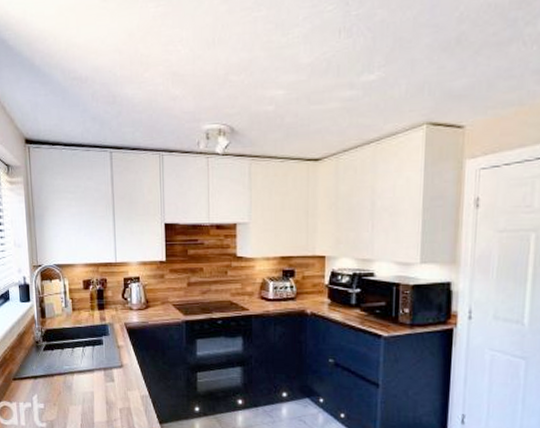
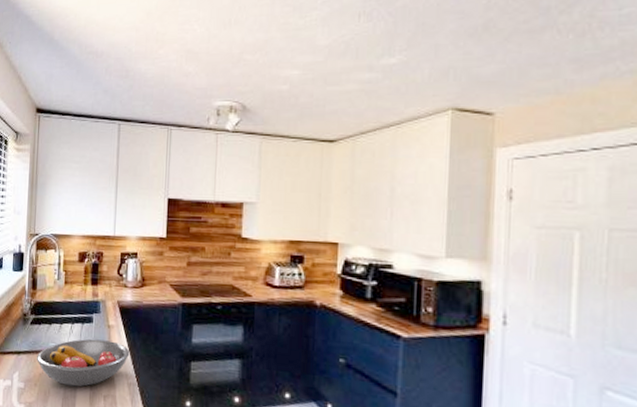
fruit bowl: none [53,359,140,403] -> present [37,339,130,387]

